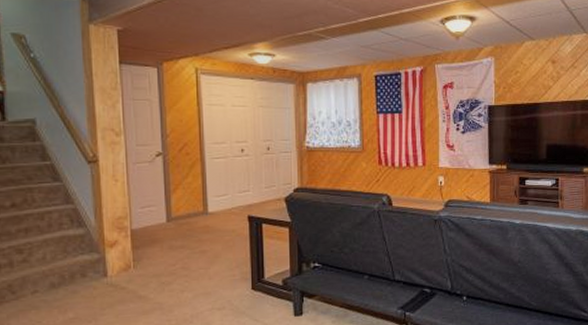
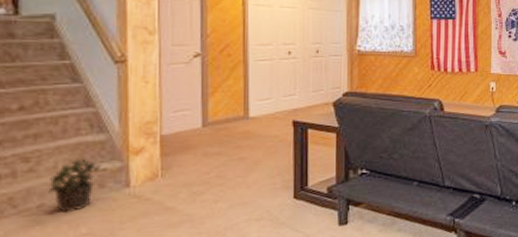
potted plant: none [39,249,89,299] -> present [48,157,109,213]

